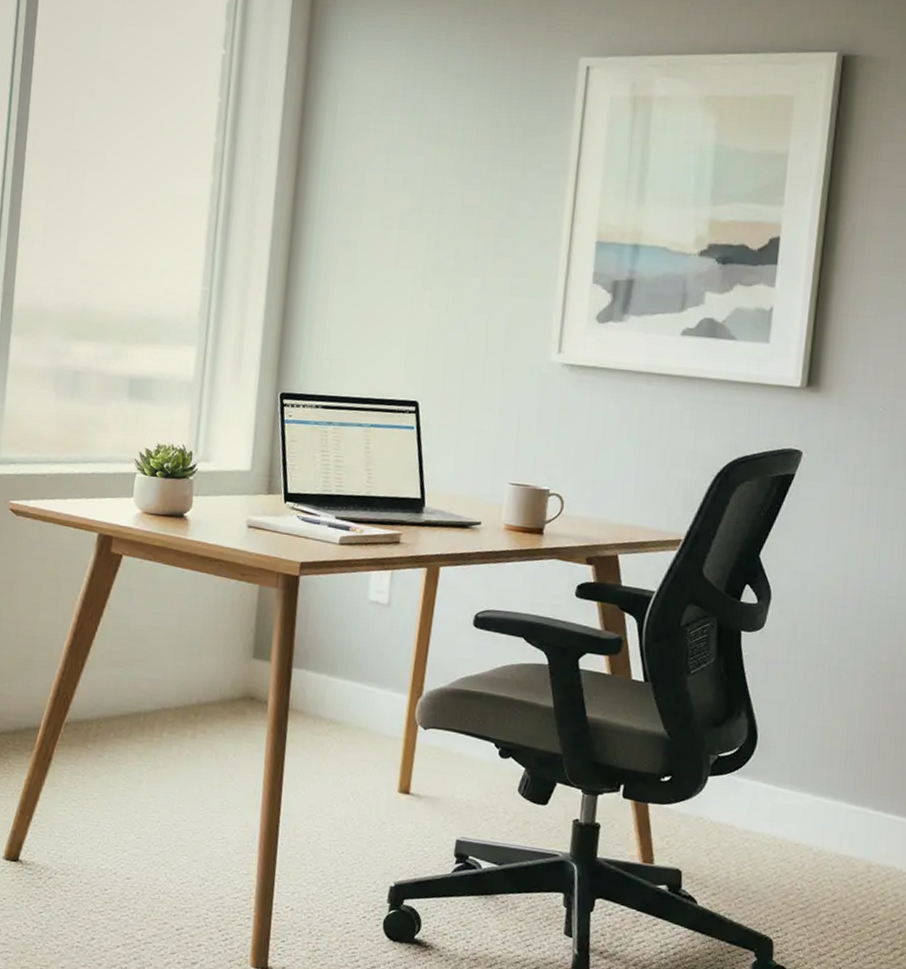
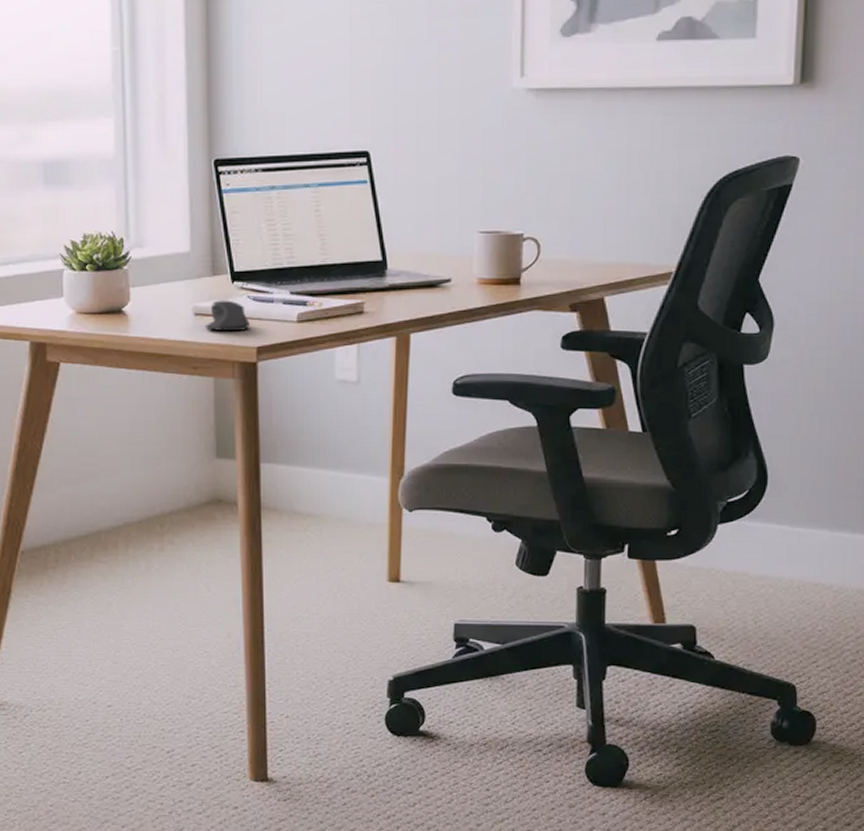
computer mouse: none [256,516,298,546] -> present [205,300,251,331]

